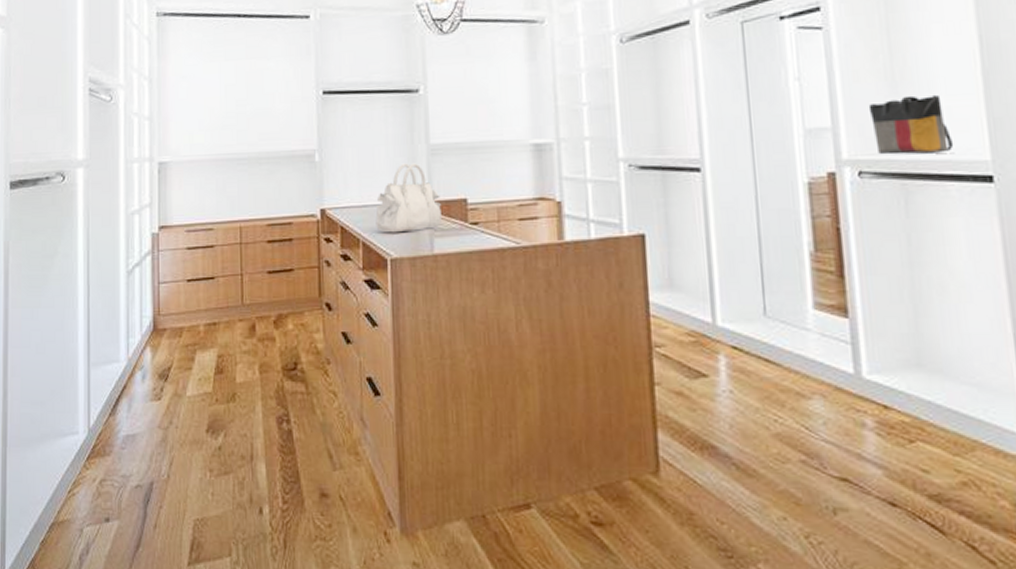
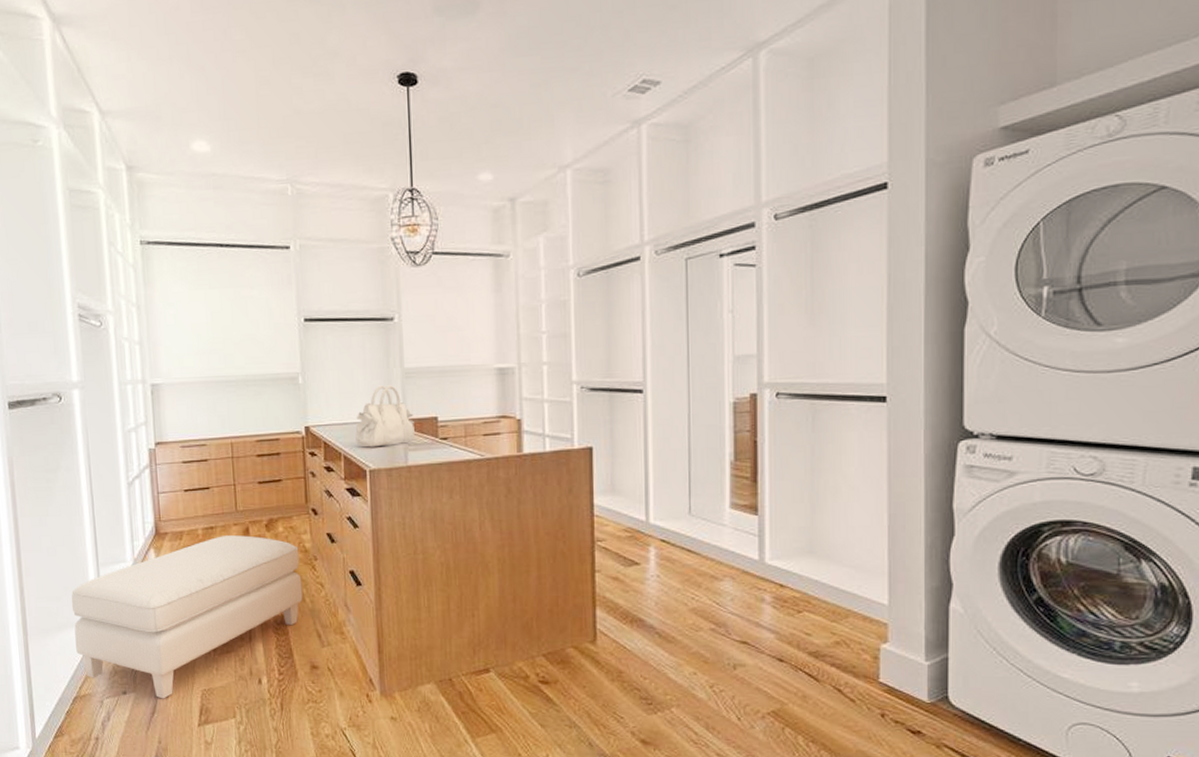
ottoman: none [57,333,313,530] -> present [71,535,303,699]
tote bag: present [868,94,954,155] -> none [789,326,857,379]

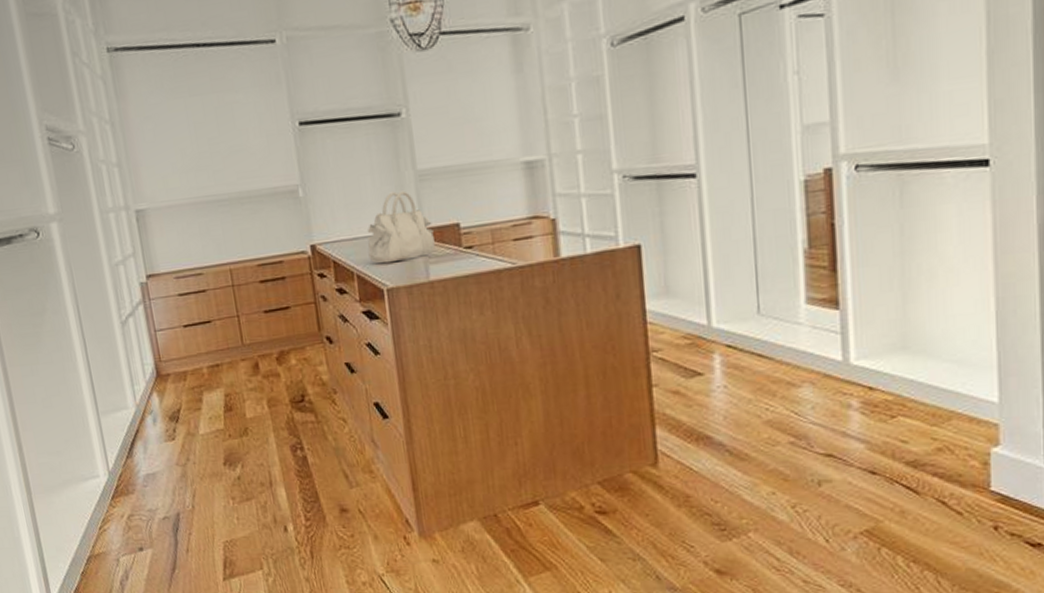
ottoman: present [71,535,303,699] -> none [73,371,325,554]

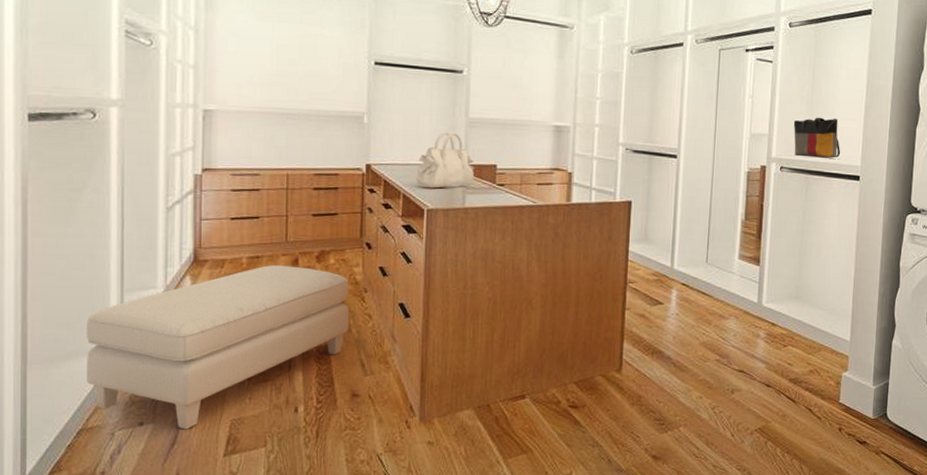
ottoman: none [73,371,325,554] -> present [86,265,350,430]
tote bag: none [868,79,953,147] -> present [793,117,841,159]

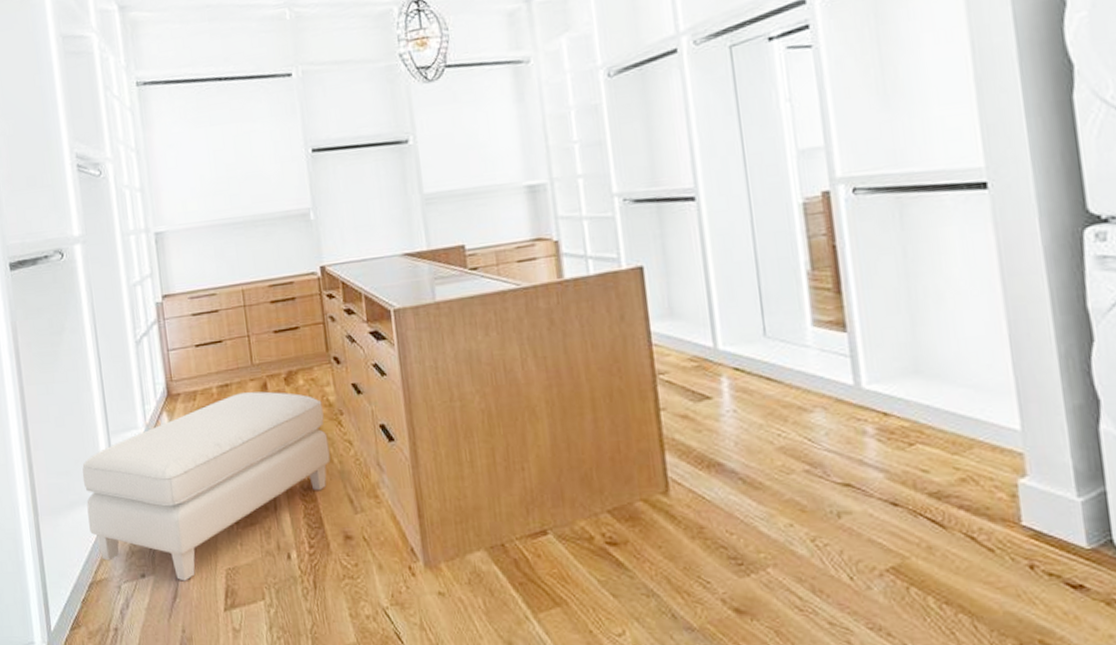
shoulder bag: present [416,131,475,189] -> none [374,214,441,285]
tote bag: present [793,117,841,159] -> none [860,105,948,170]

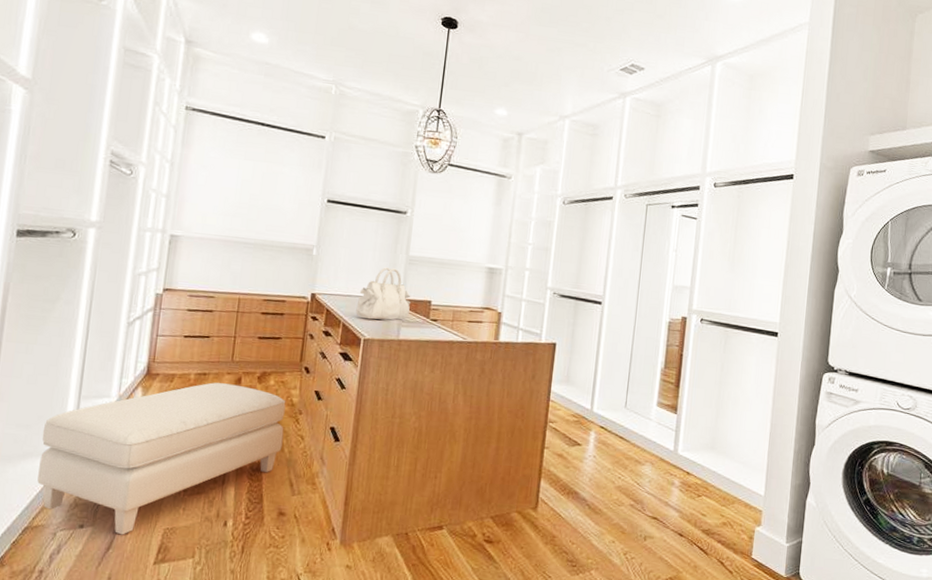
shoulder bag: none [374,214,441,285] -> present [356,267,412,321]

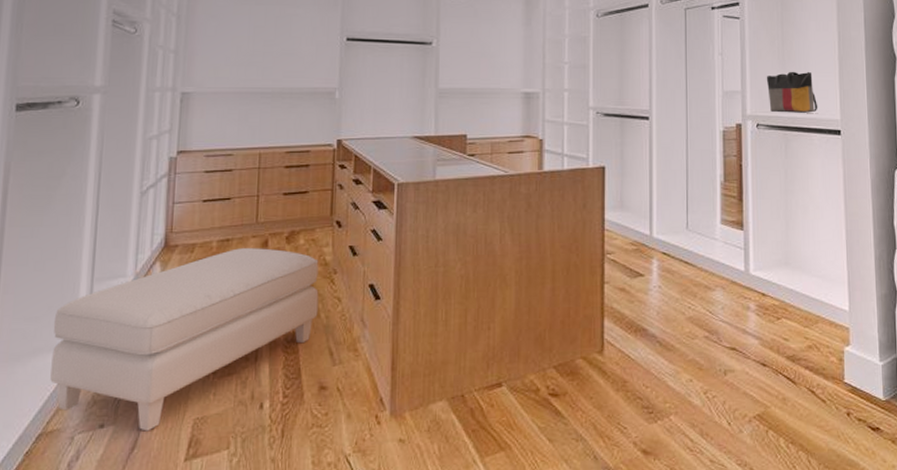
shoulder bag: present [356,267,412,321] -> none [386,103,446,162]
tote bag: none [714,273,760,314] -> present [766,71,818,114]

